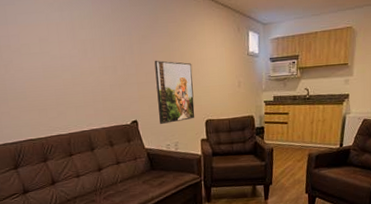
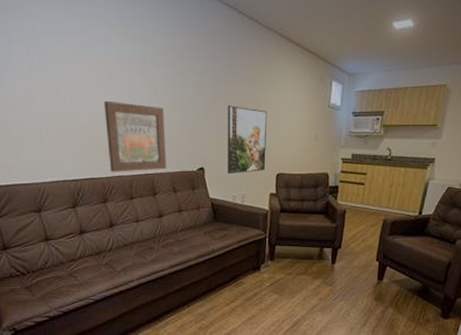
wall art: none [37,65,102,132] -> present [104,100,167,172]

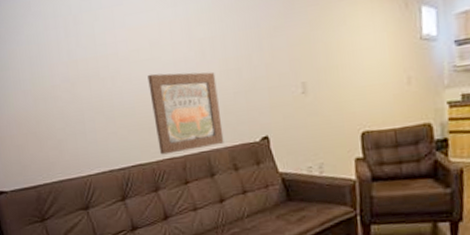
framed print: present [227,104,268,175] -> none [290,56,346,141]

